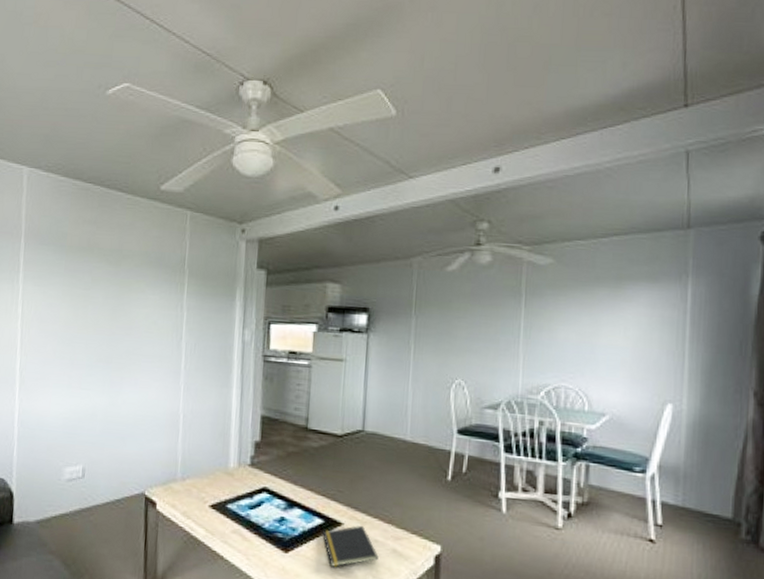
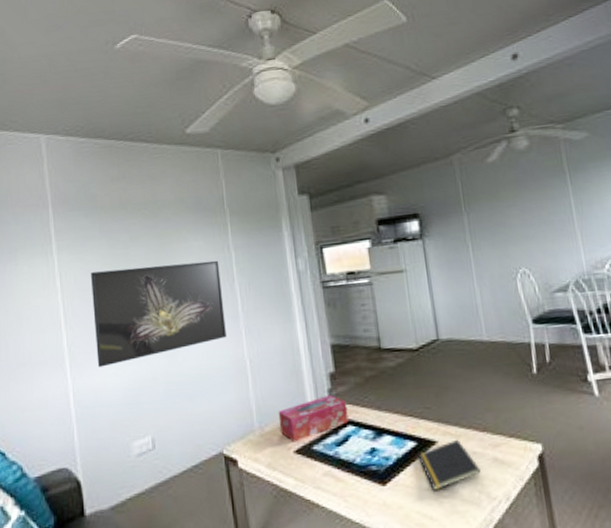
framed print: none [44,306,171,395] -> present [91,260,227,368]
tissue box: none [200,461,266,498] -> present [278,394,349,443]

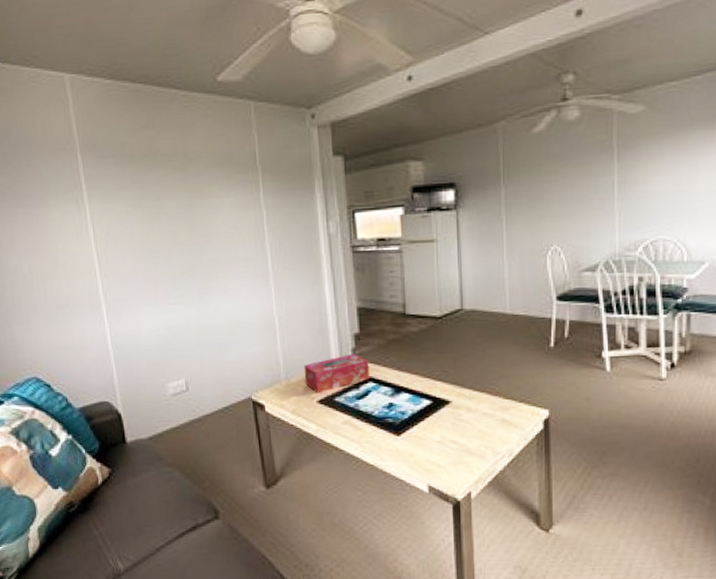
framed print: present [91,260,227,368] -> none [123,218,256,314]
notepad: present [418,439,481,491] -> none [432,400,489,444]

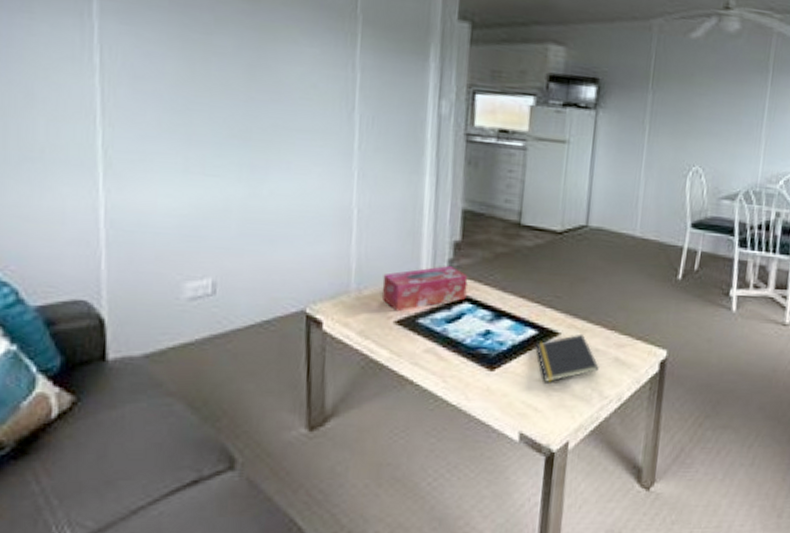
notepad: none [432,400,489,444] -> present [536,334,599,383]

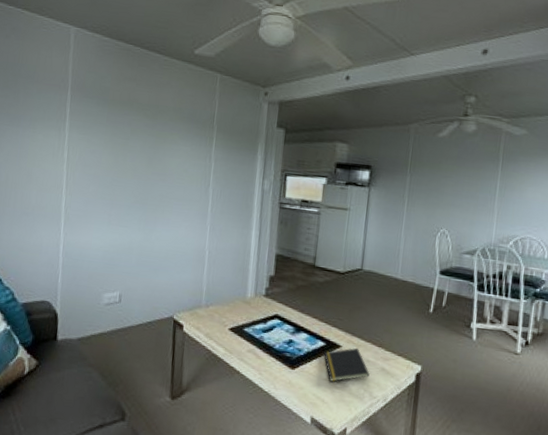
tissue box: present [382,265,468,312] -> none [221,292,278,322]

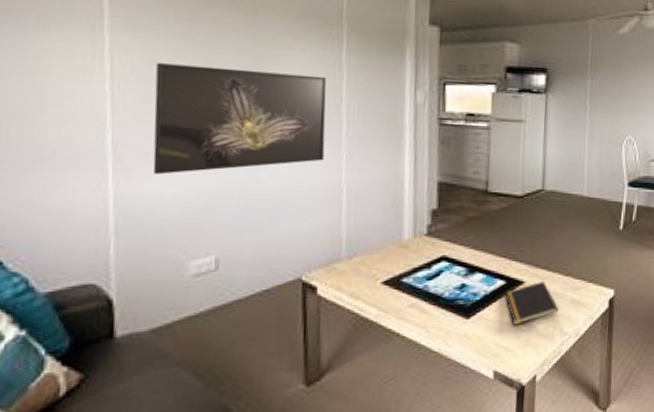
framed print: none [86,152,200,231] -> present [152,63,327,175]

